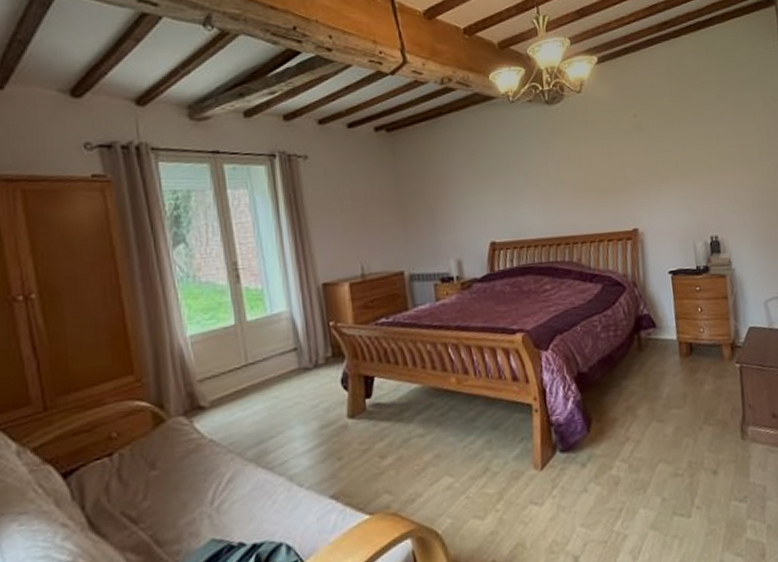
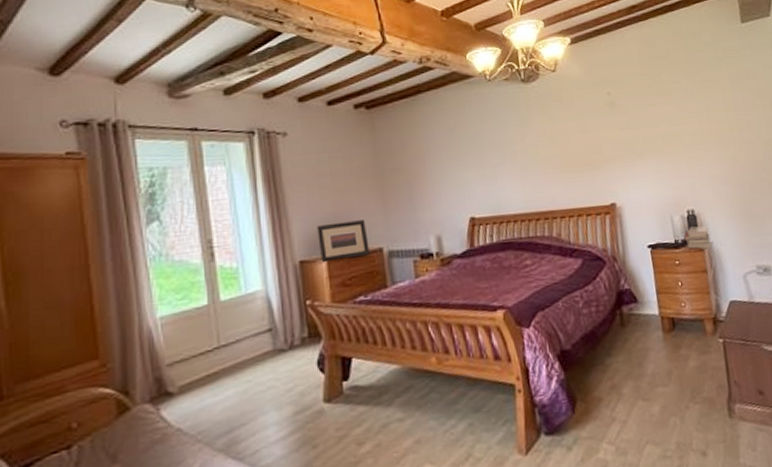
picture frame: none [339,243,391,286] -> present [317,219,370,263]

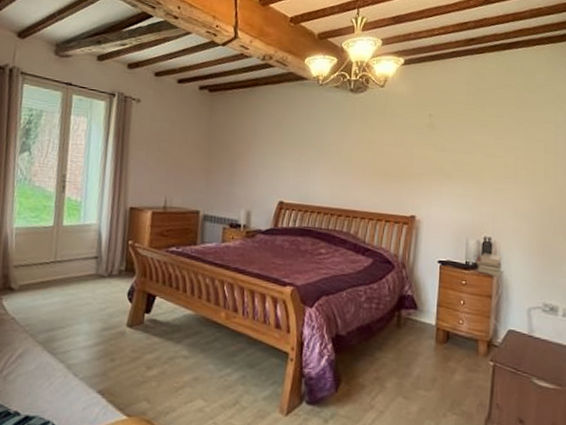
picture frame: present [317,219,370,263] -> none [147,181,190,215]

